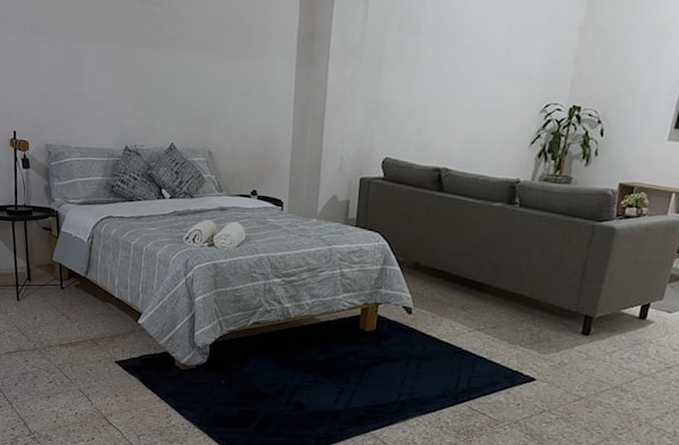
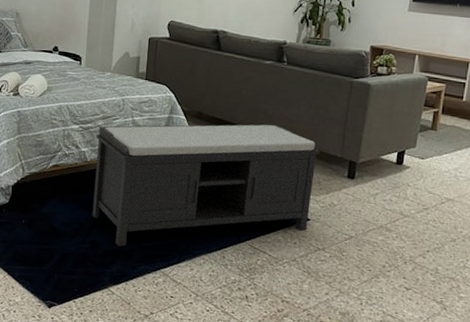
bench: none [296,275,552,408] -> present [92,124,320,247]

